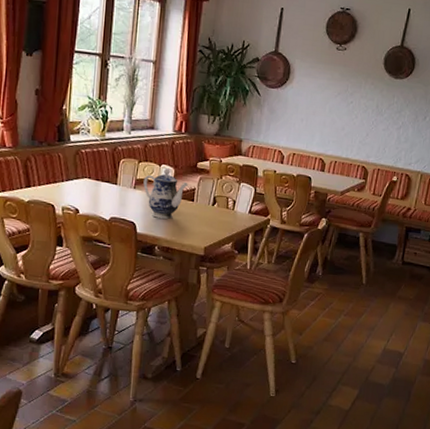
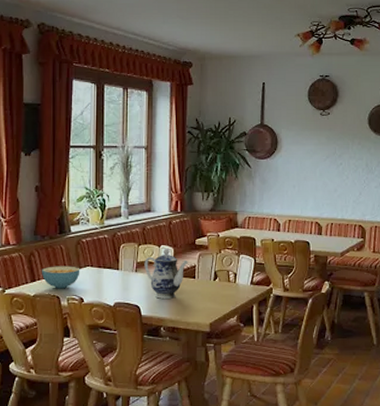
cereal bowl: none [37,173,78,198] -> present [42,266,80,289]

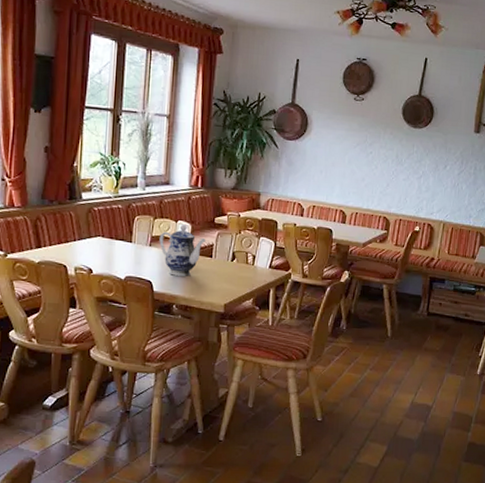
cereal bowl: present [42,266,80,289] -> none [48,233,91,258]

